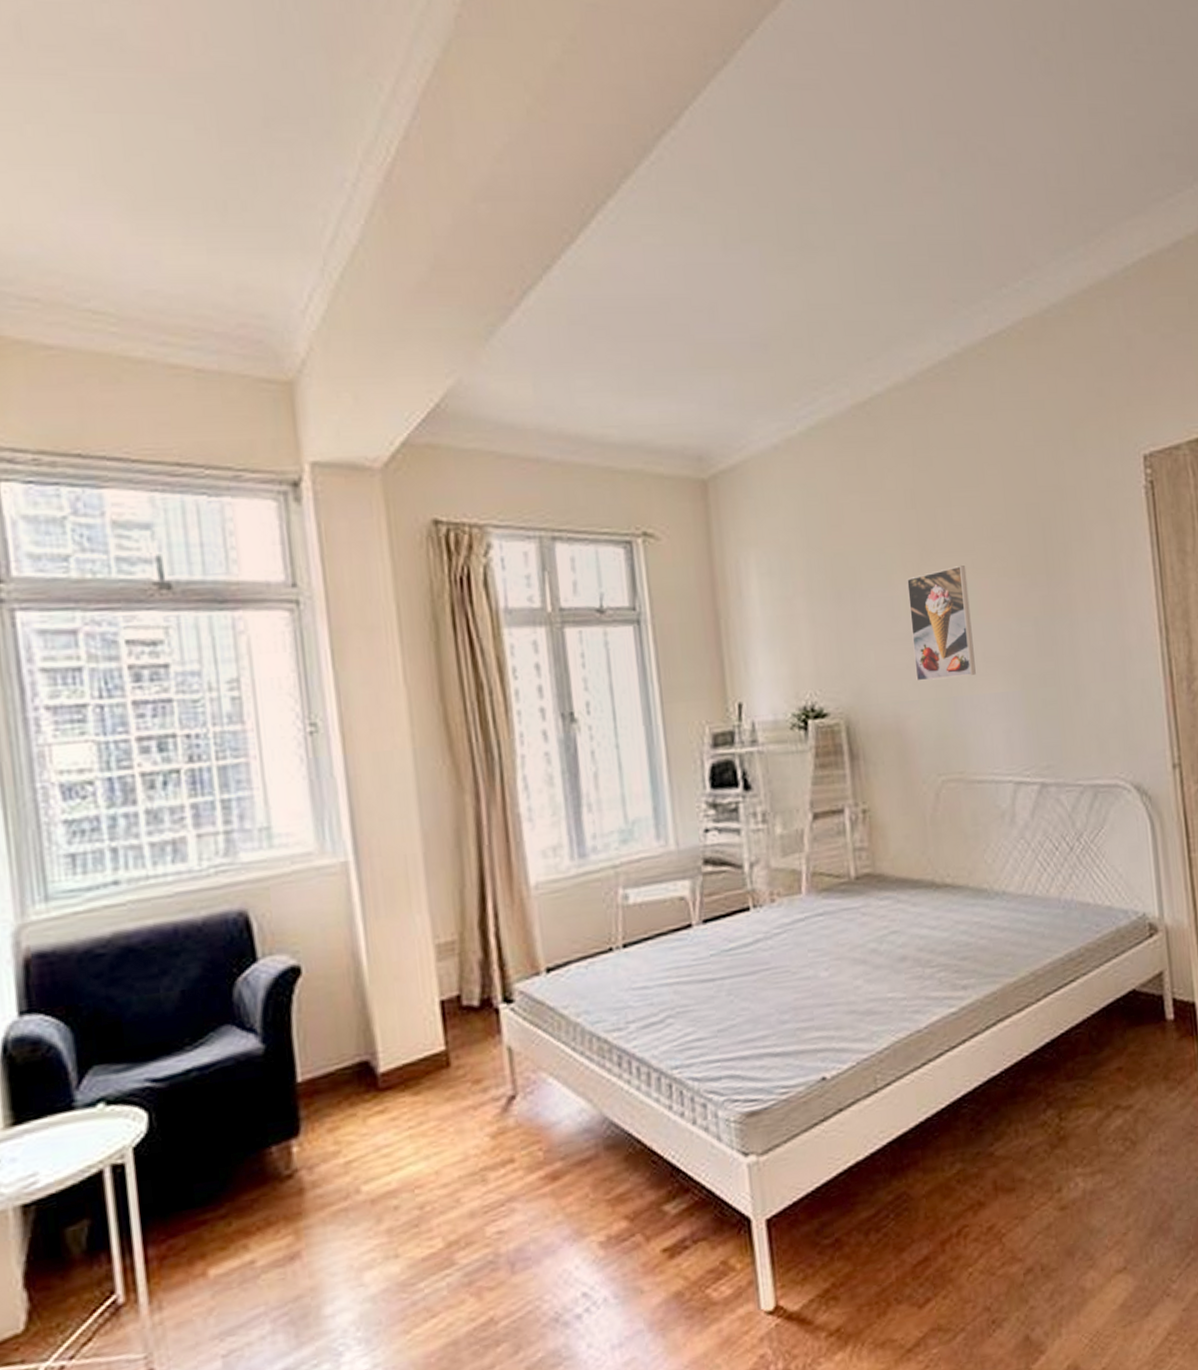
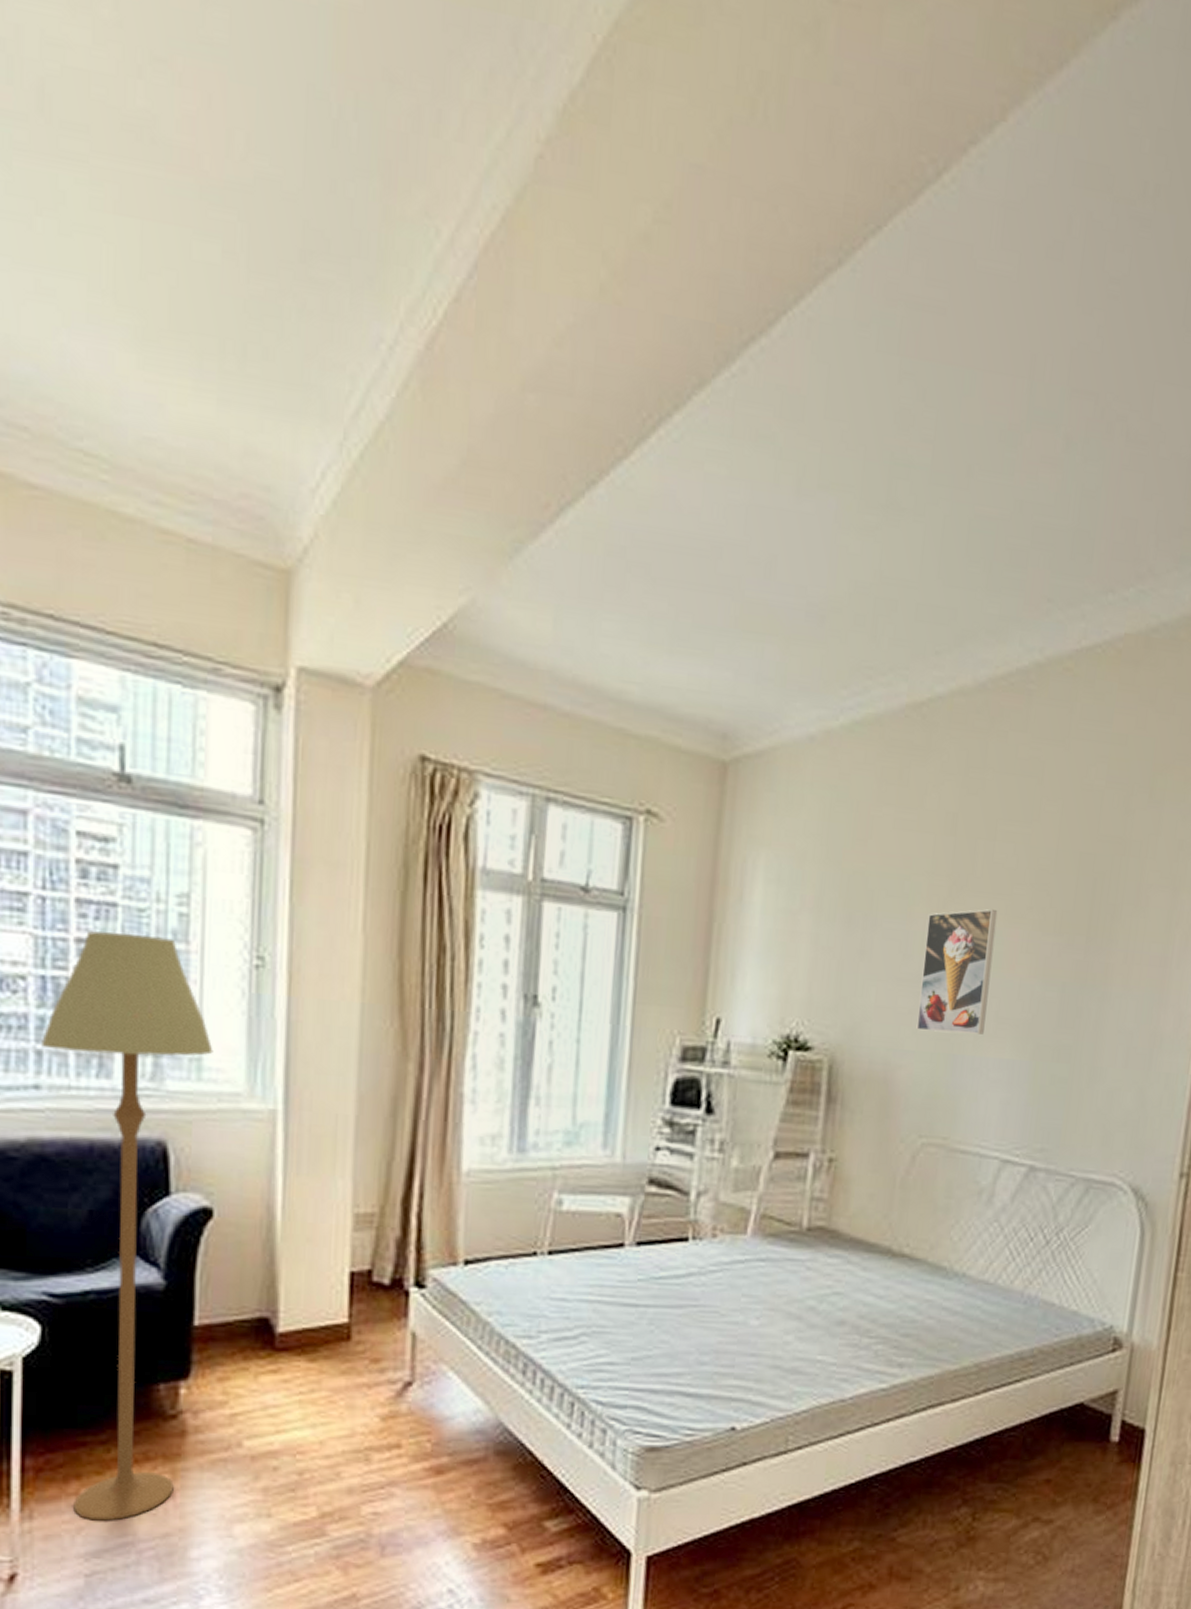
floor lamp: none [115,722,299,1299] -> present [42,930,213,1521]

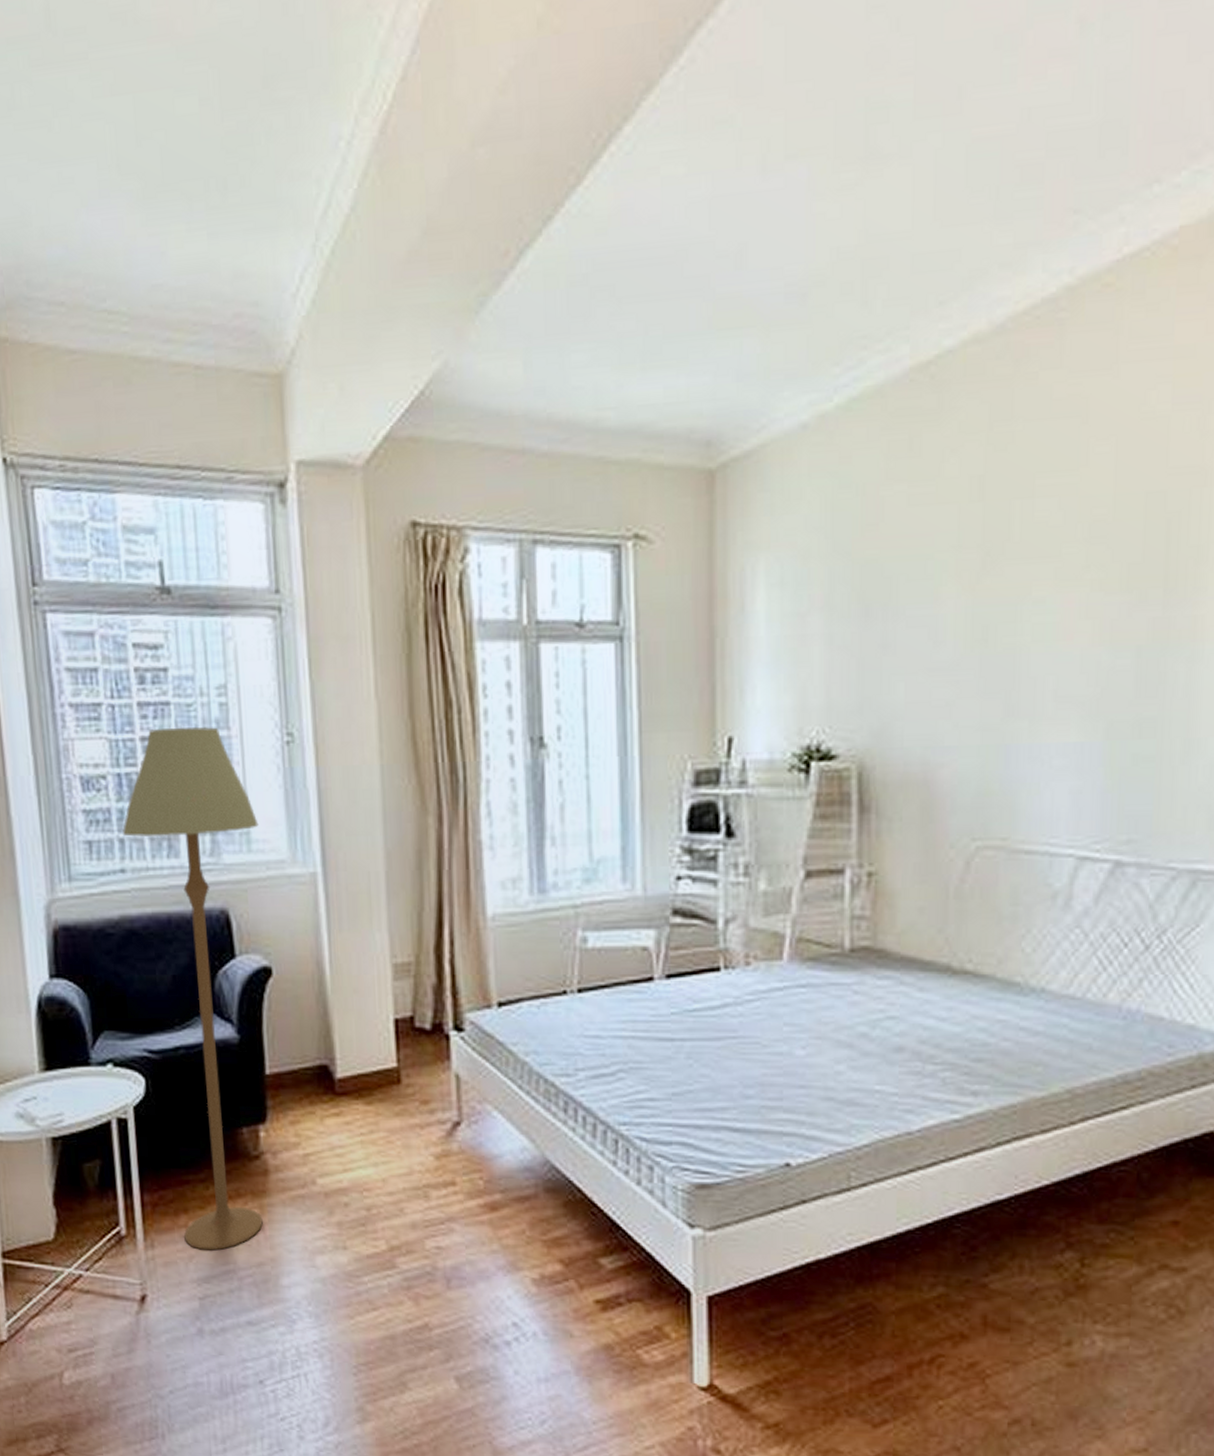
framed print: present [916,909,998,1035] -> none [957,576,1045,723]

